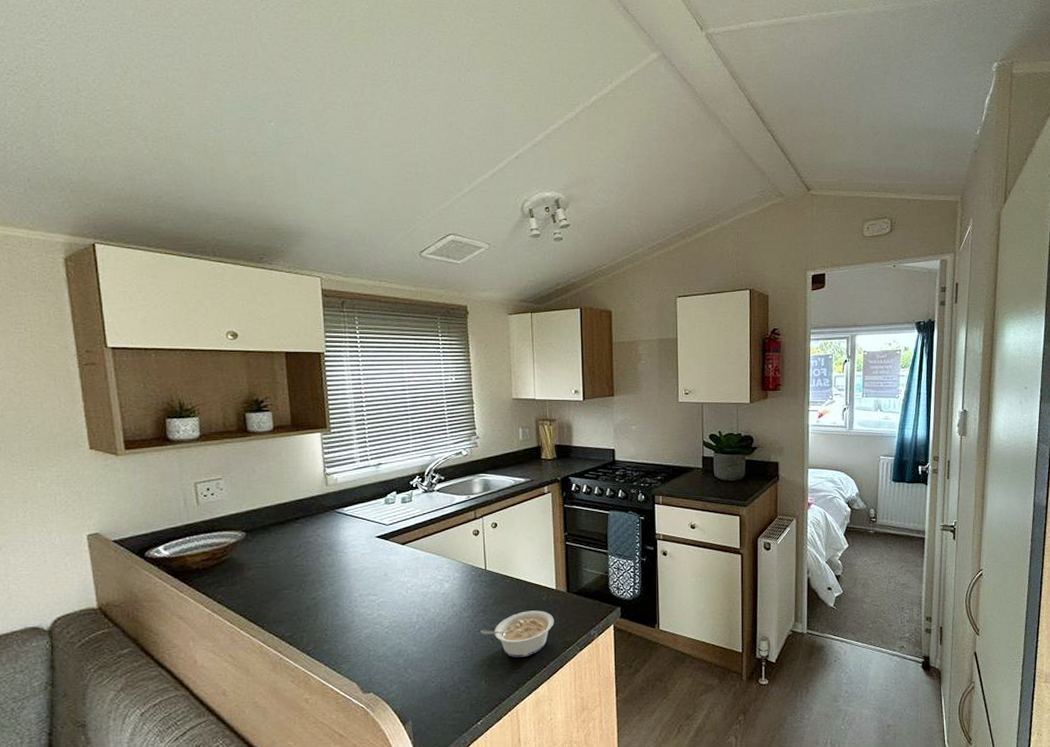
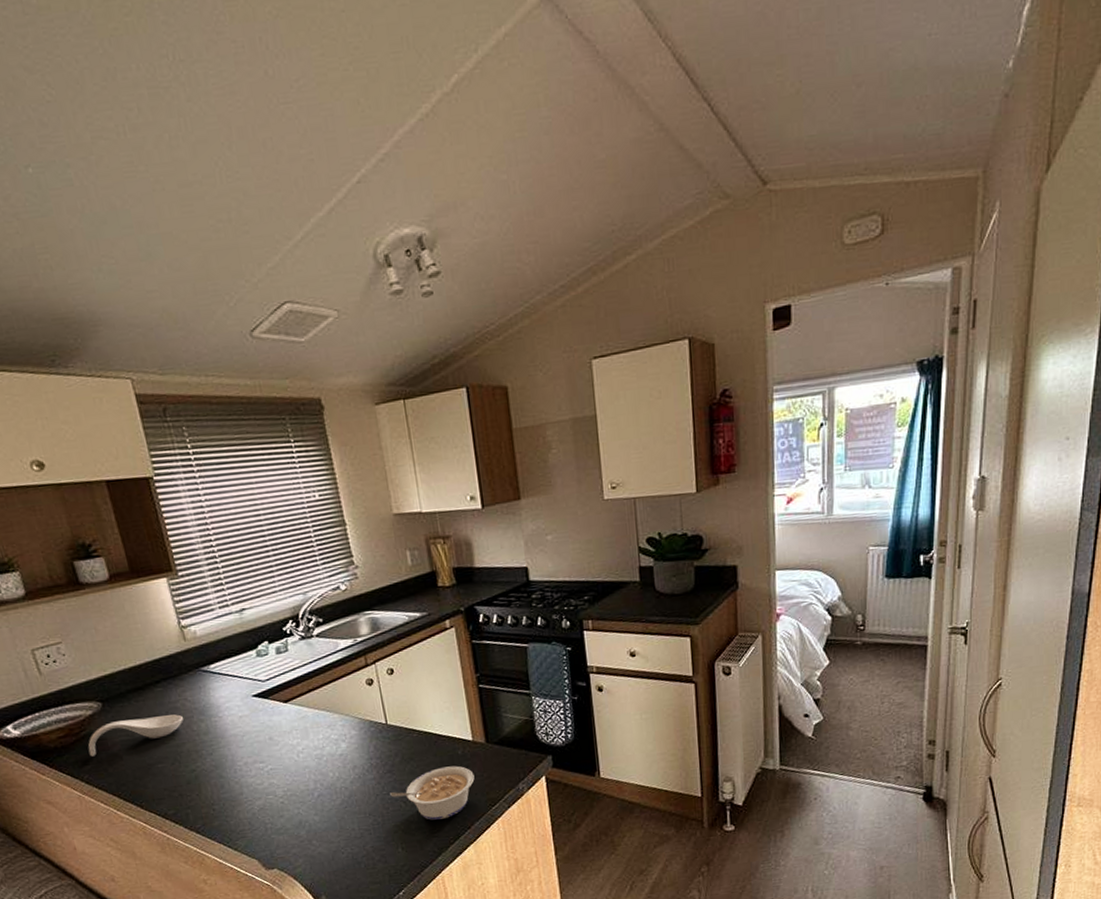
spoon rest: none [226,548,313,579] -> present [88,714,183,757]

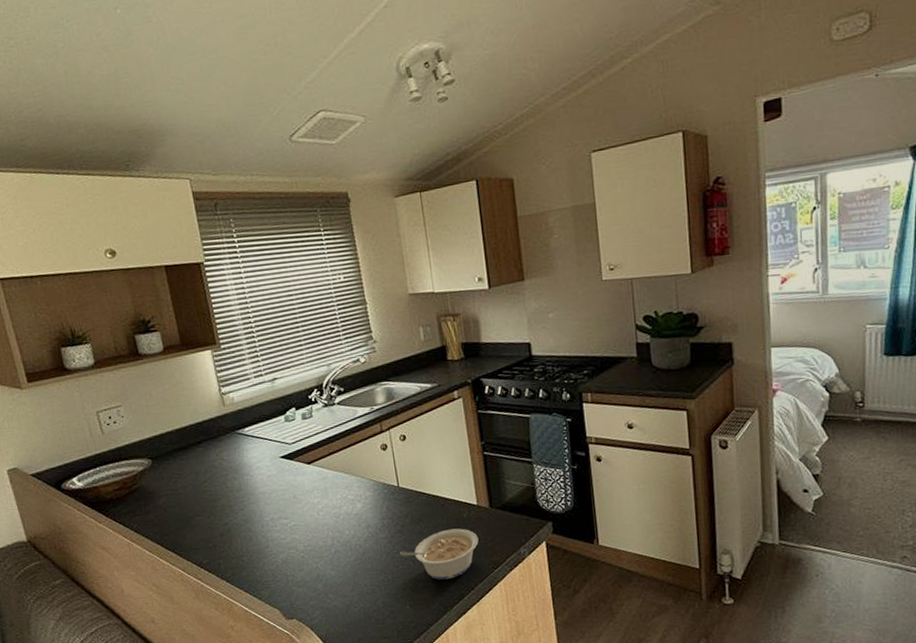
spoon rest: present [88,714,183,757] -> none [138,472,220,508]

